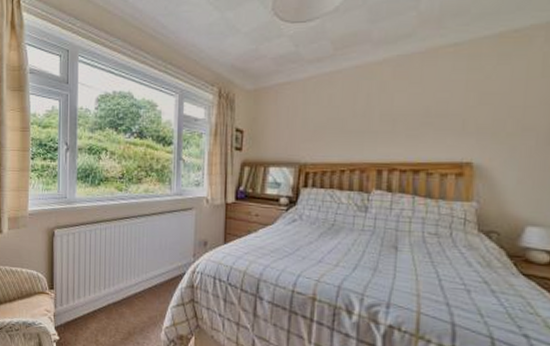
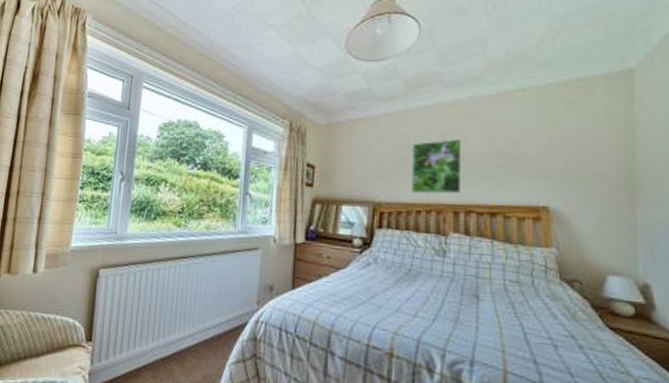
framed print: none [336,98,389,154] -> present [411,138,462,194]

